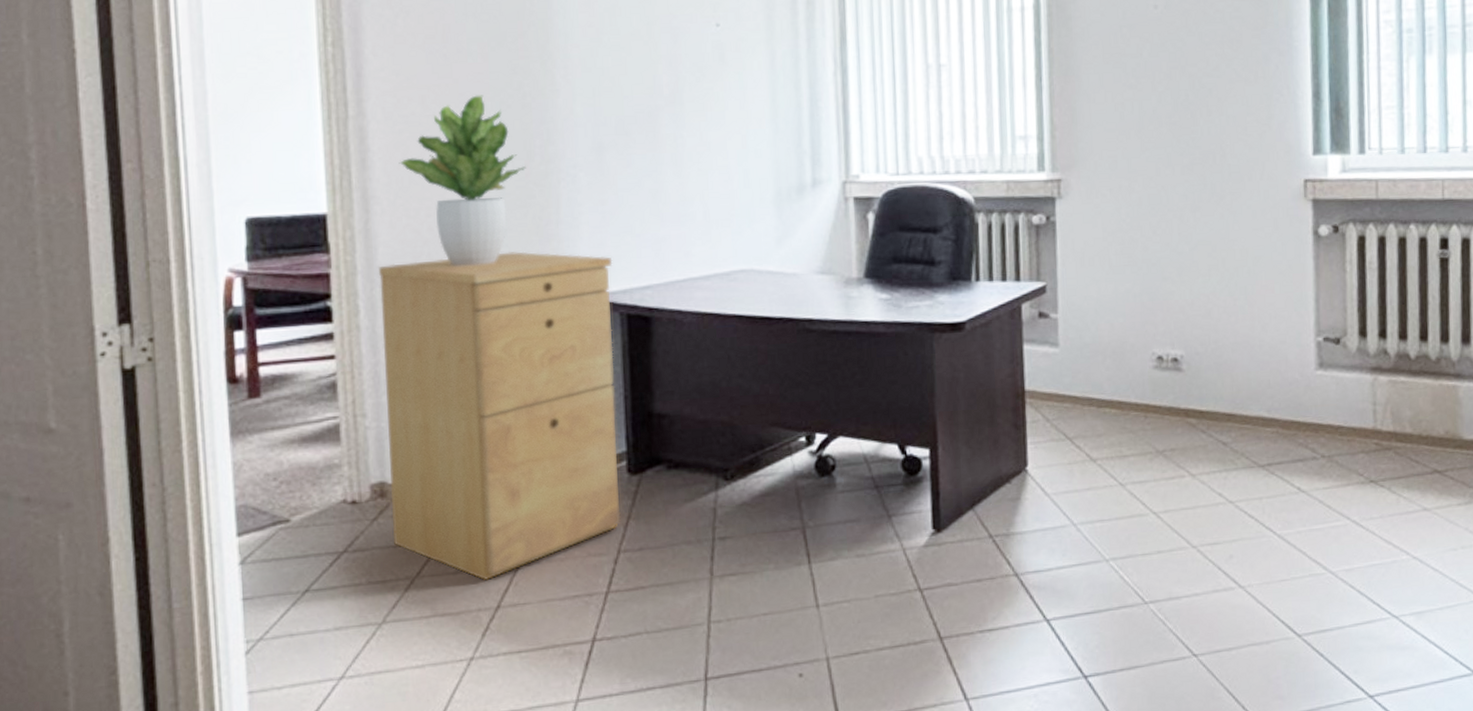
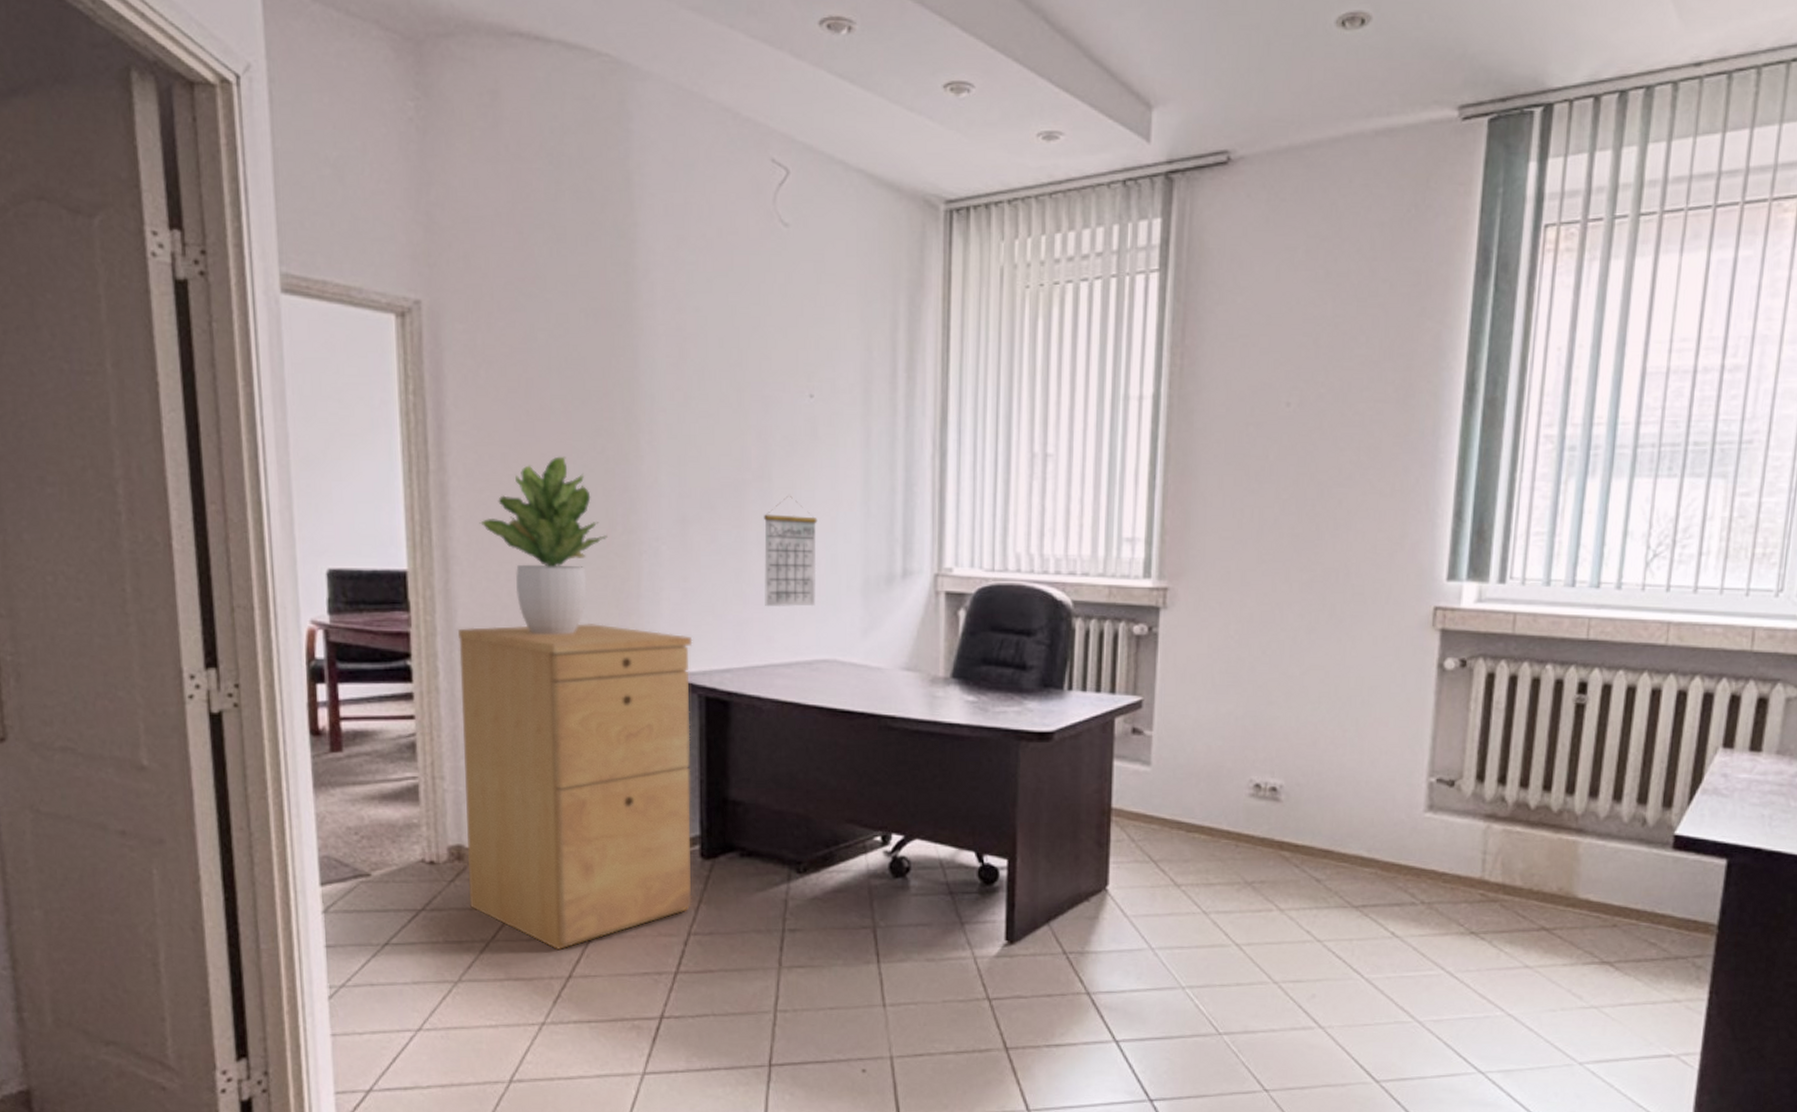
calendar: none [677,118,731,223] -> present [764,496,818,607]

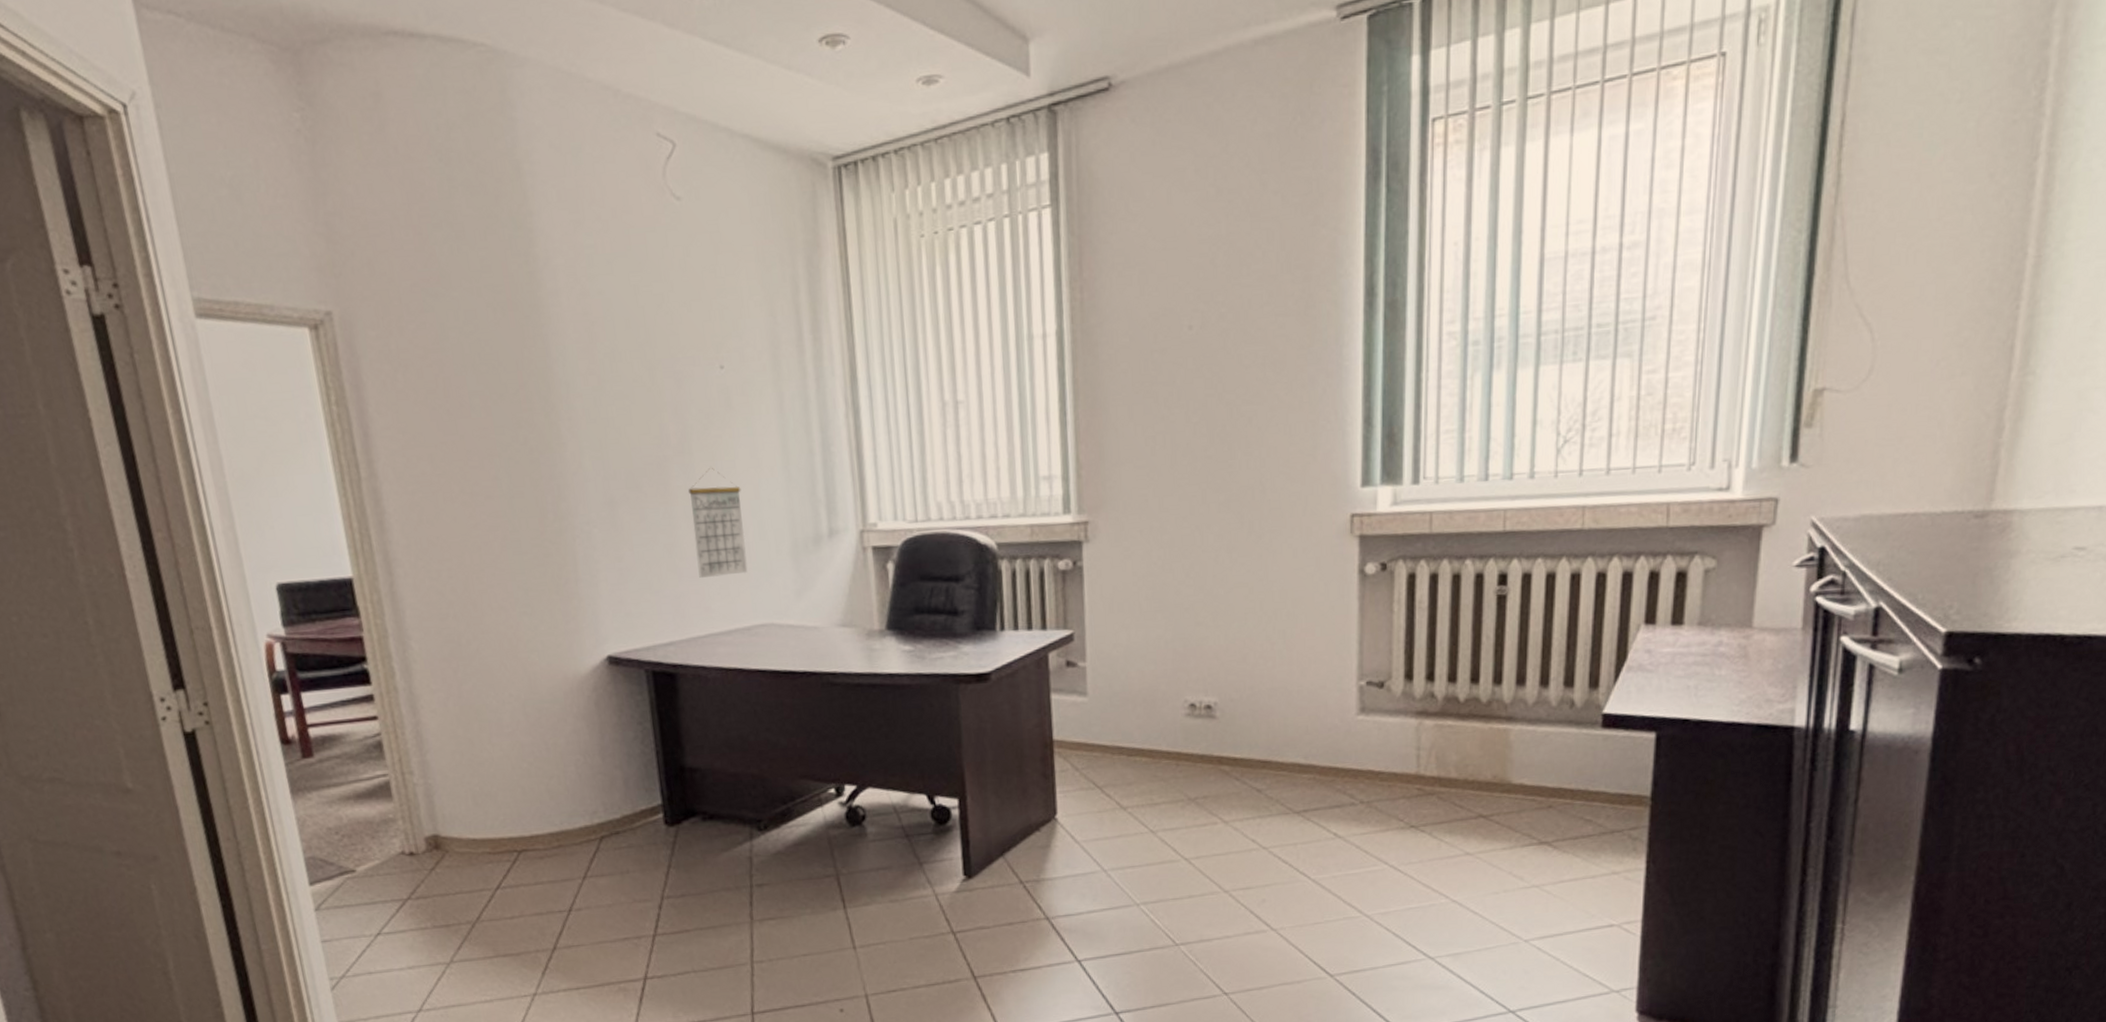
filing cabinet: present [457,624,693,951] -> none [407,611,662,925]
potted plant: present [479,456,608,635] -> none [415,451,540,627]

